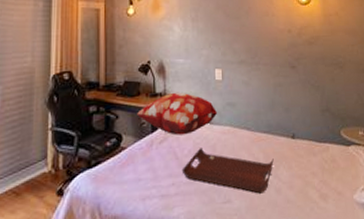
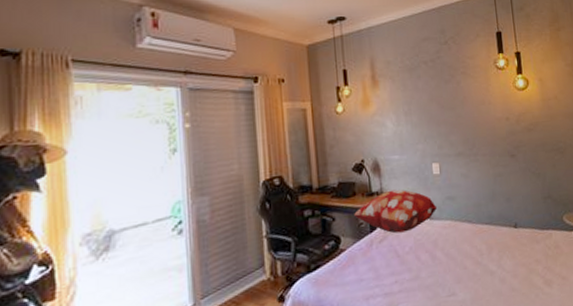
serving tray: present [181,148,274,194] -> none [404,244,497,285]

